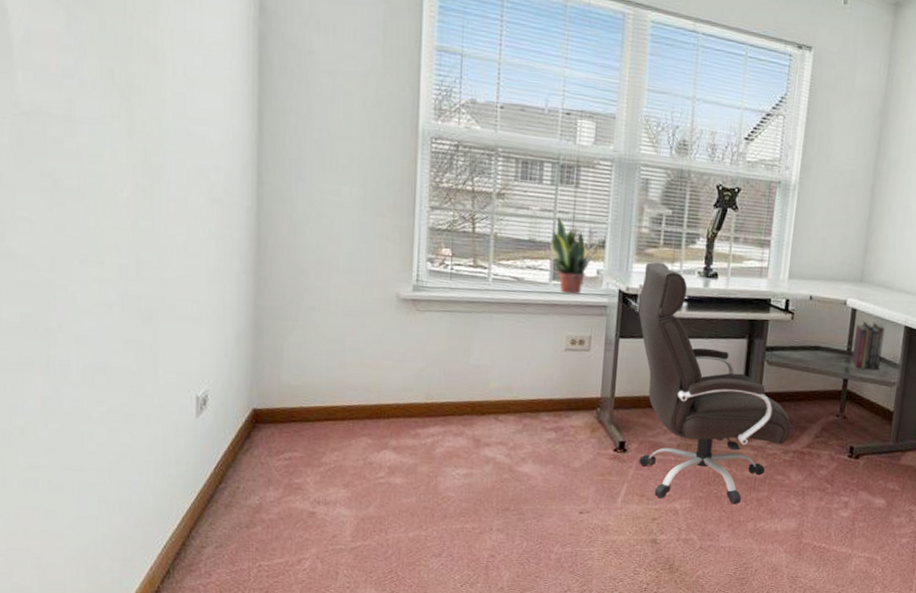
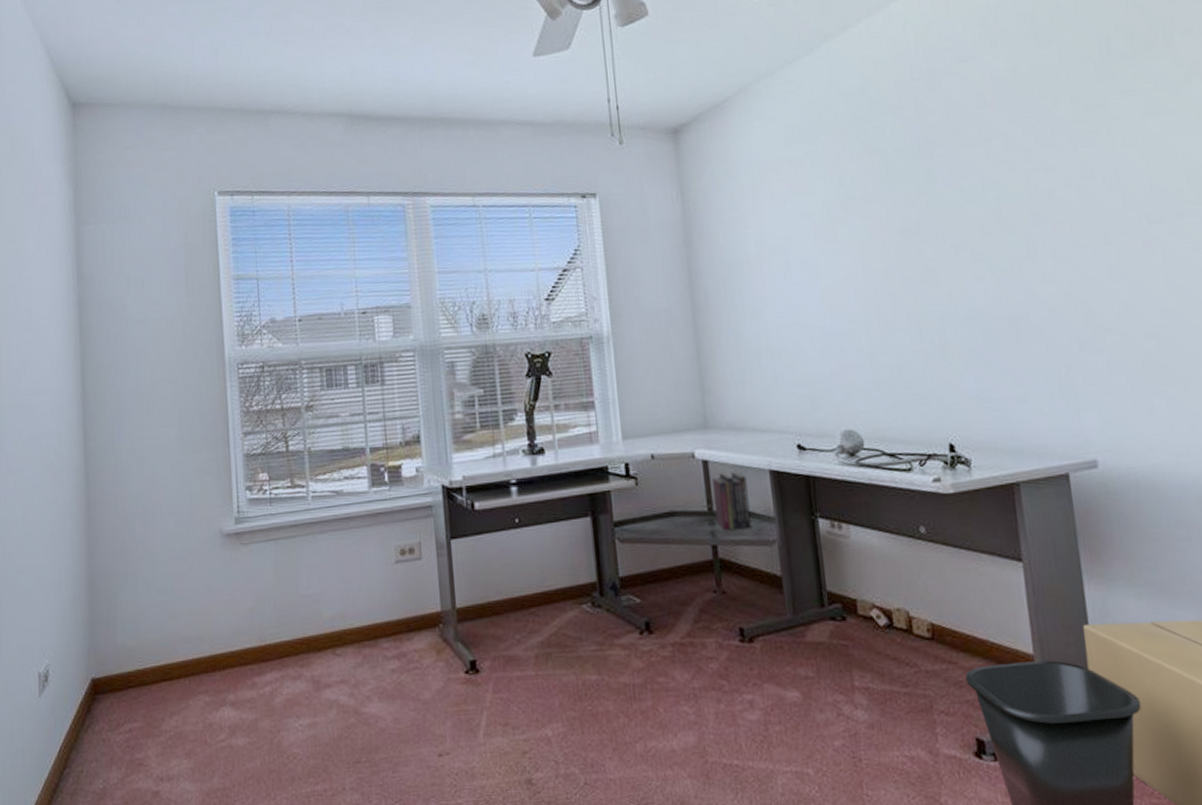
potted plant: present [551,217,600,296] -> none [365,419,415,500]
office chair: present [638,261,791,505] -> none [464,447,663,726]

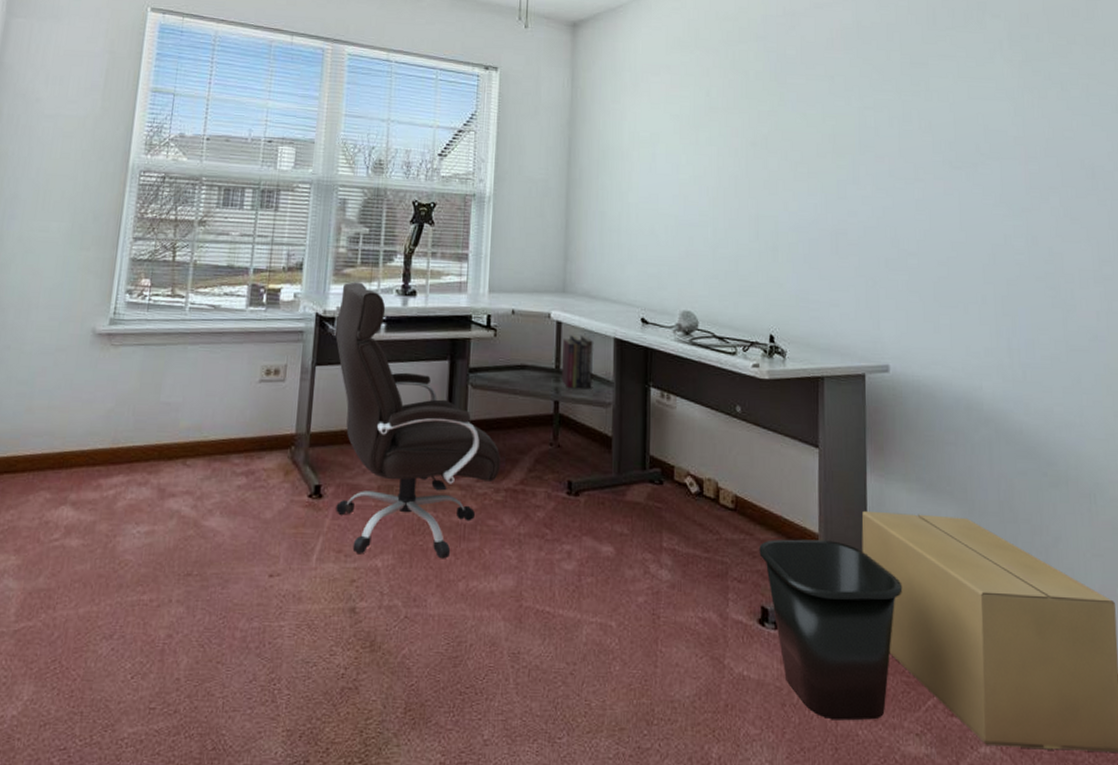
office chair: none [464,447,663,726] -> present [335,282,500,559]

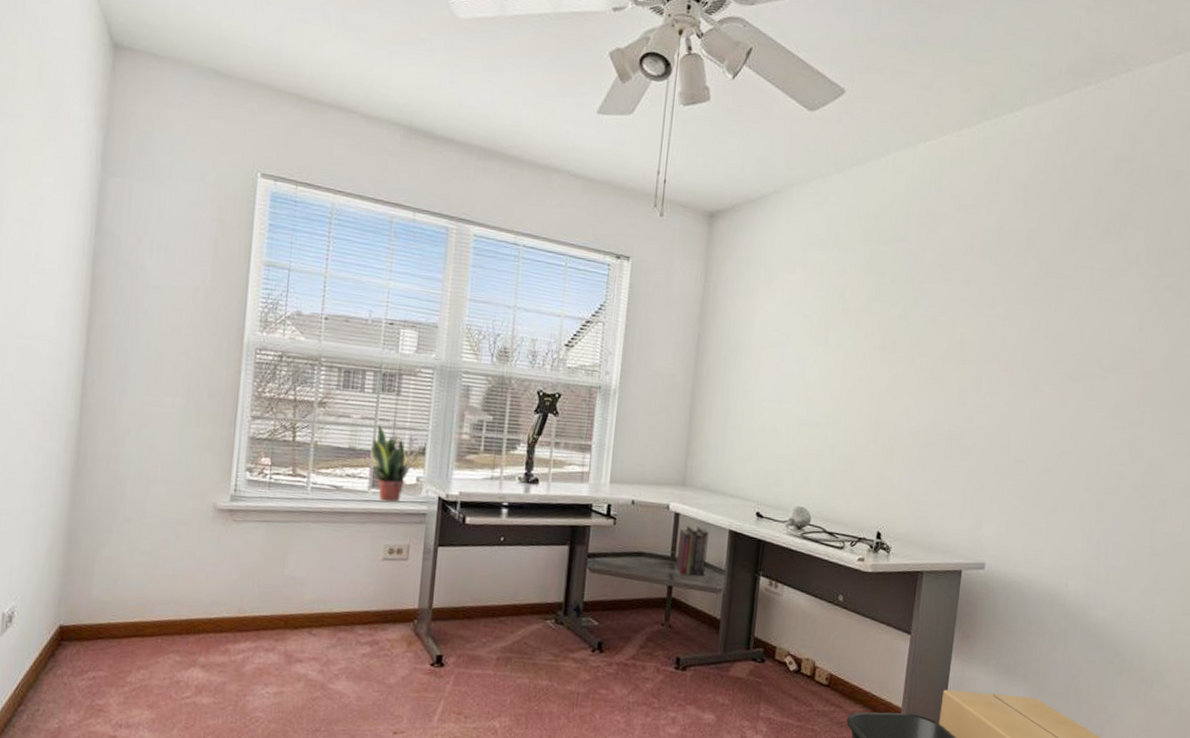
potted plant: none [249,241,298,321] -> present [371,425,420,503]
office chair: present [335,282,500,559] -> none [457,468,614,722]

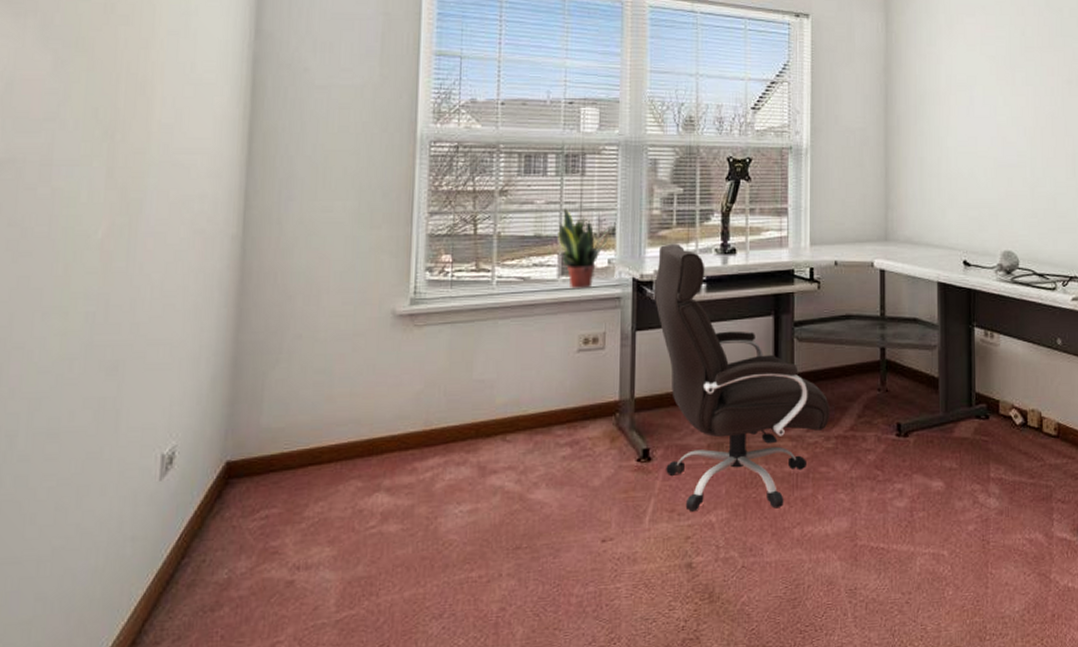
office chair: none [457,468,614,722] -> present [655,243,829,512]
books: present [675,525,709,576] -> none [886,281,917,334]

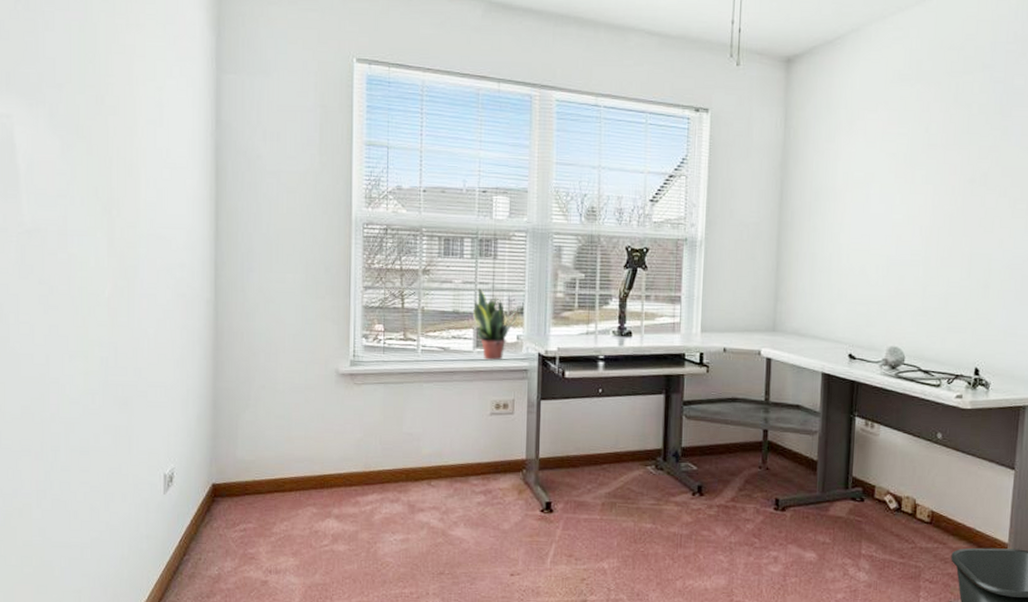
office chair: present [655,243,829,512] -> none [558,324,713,563]

